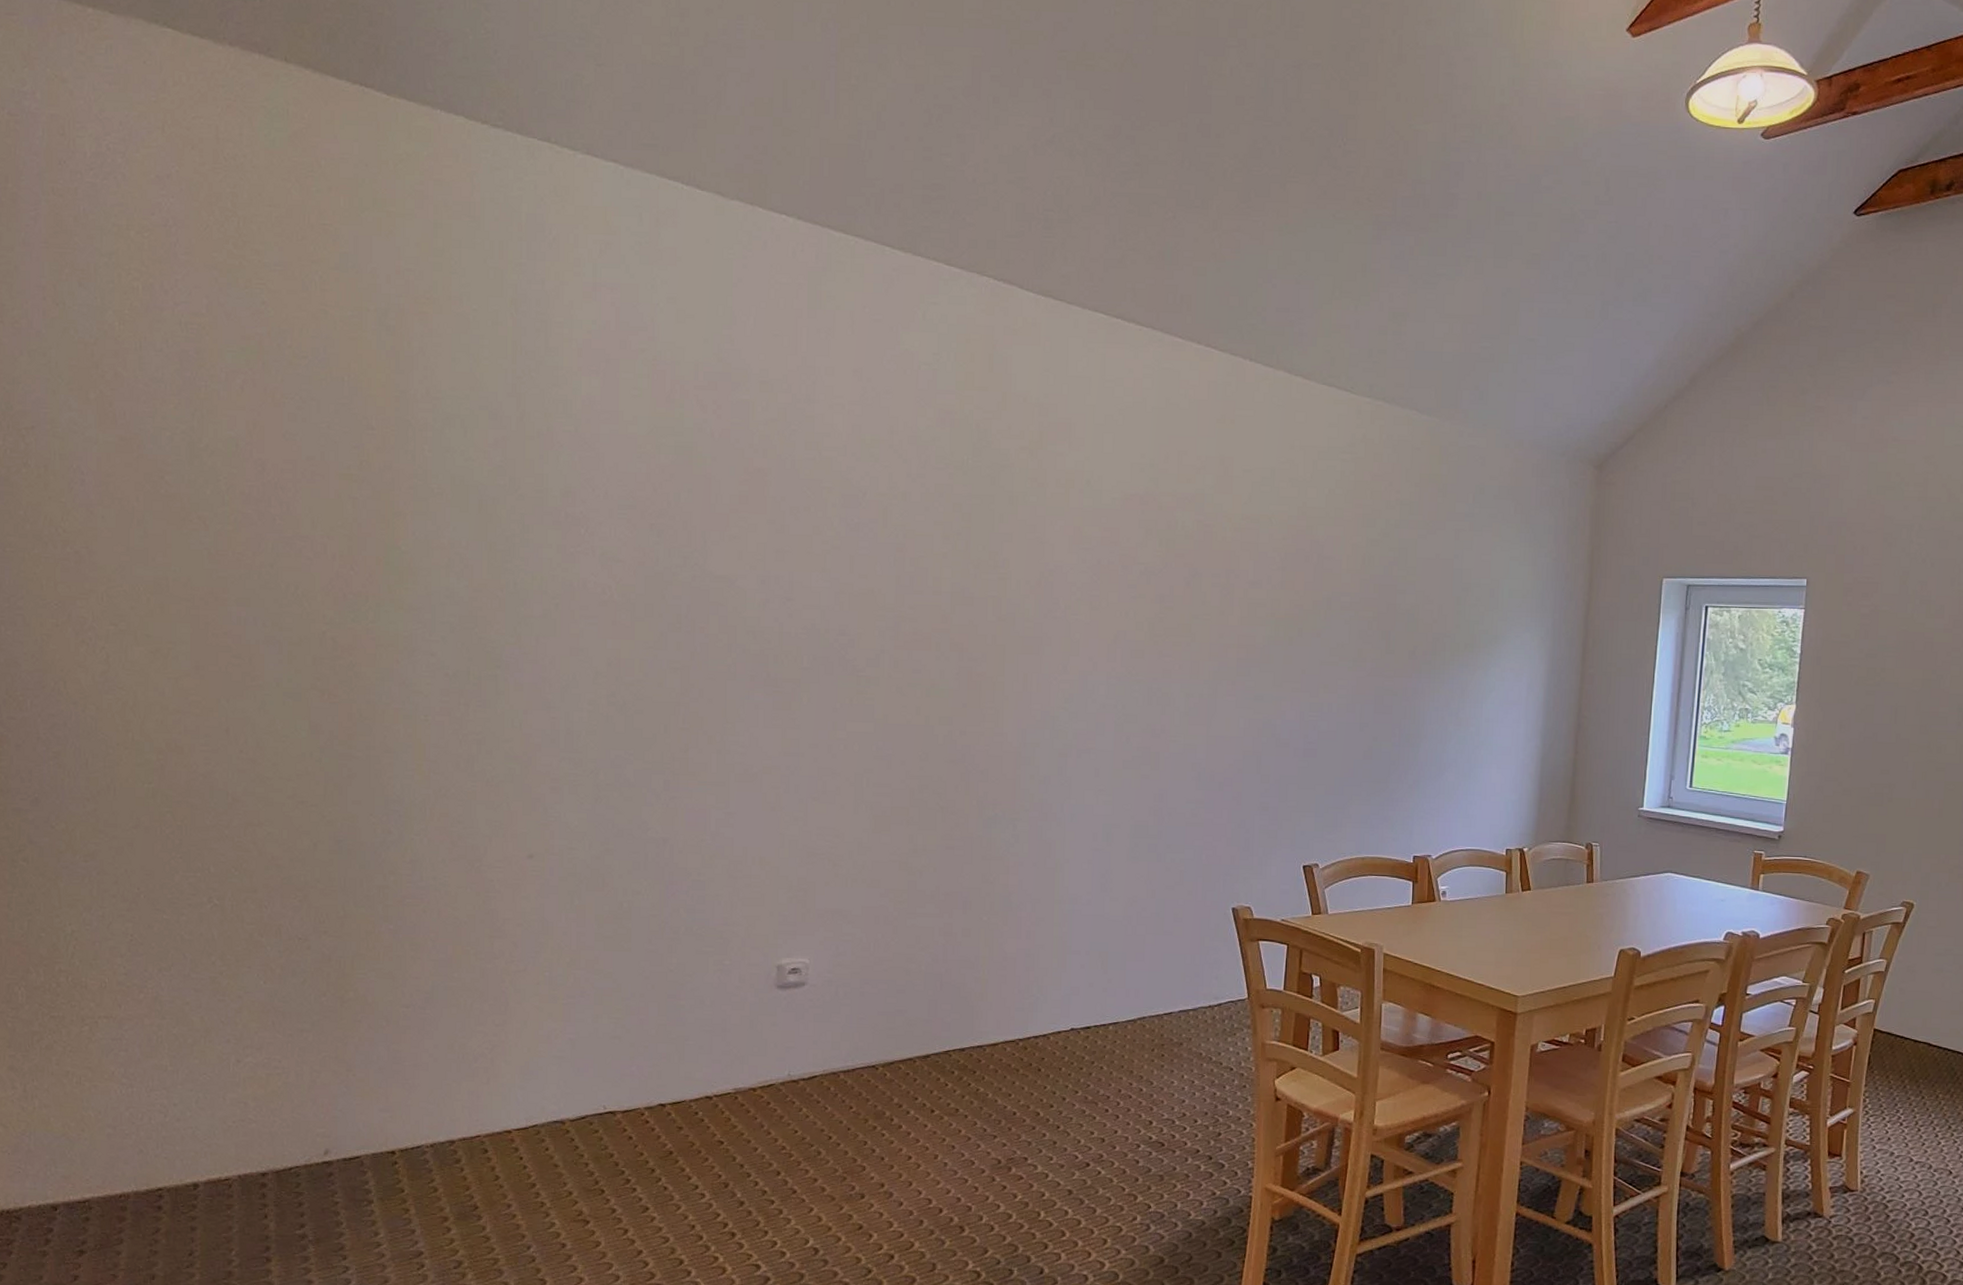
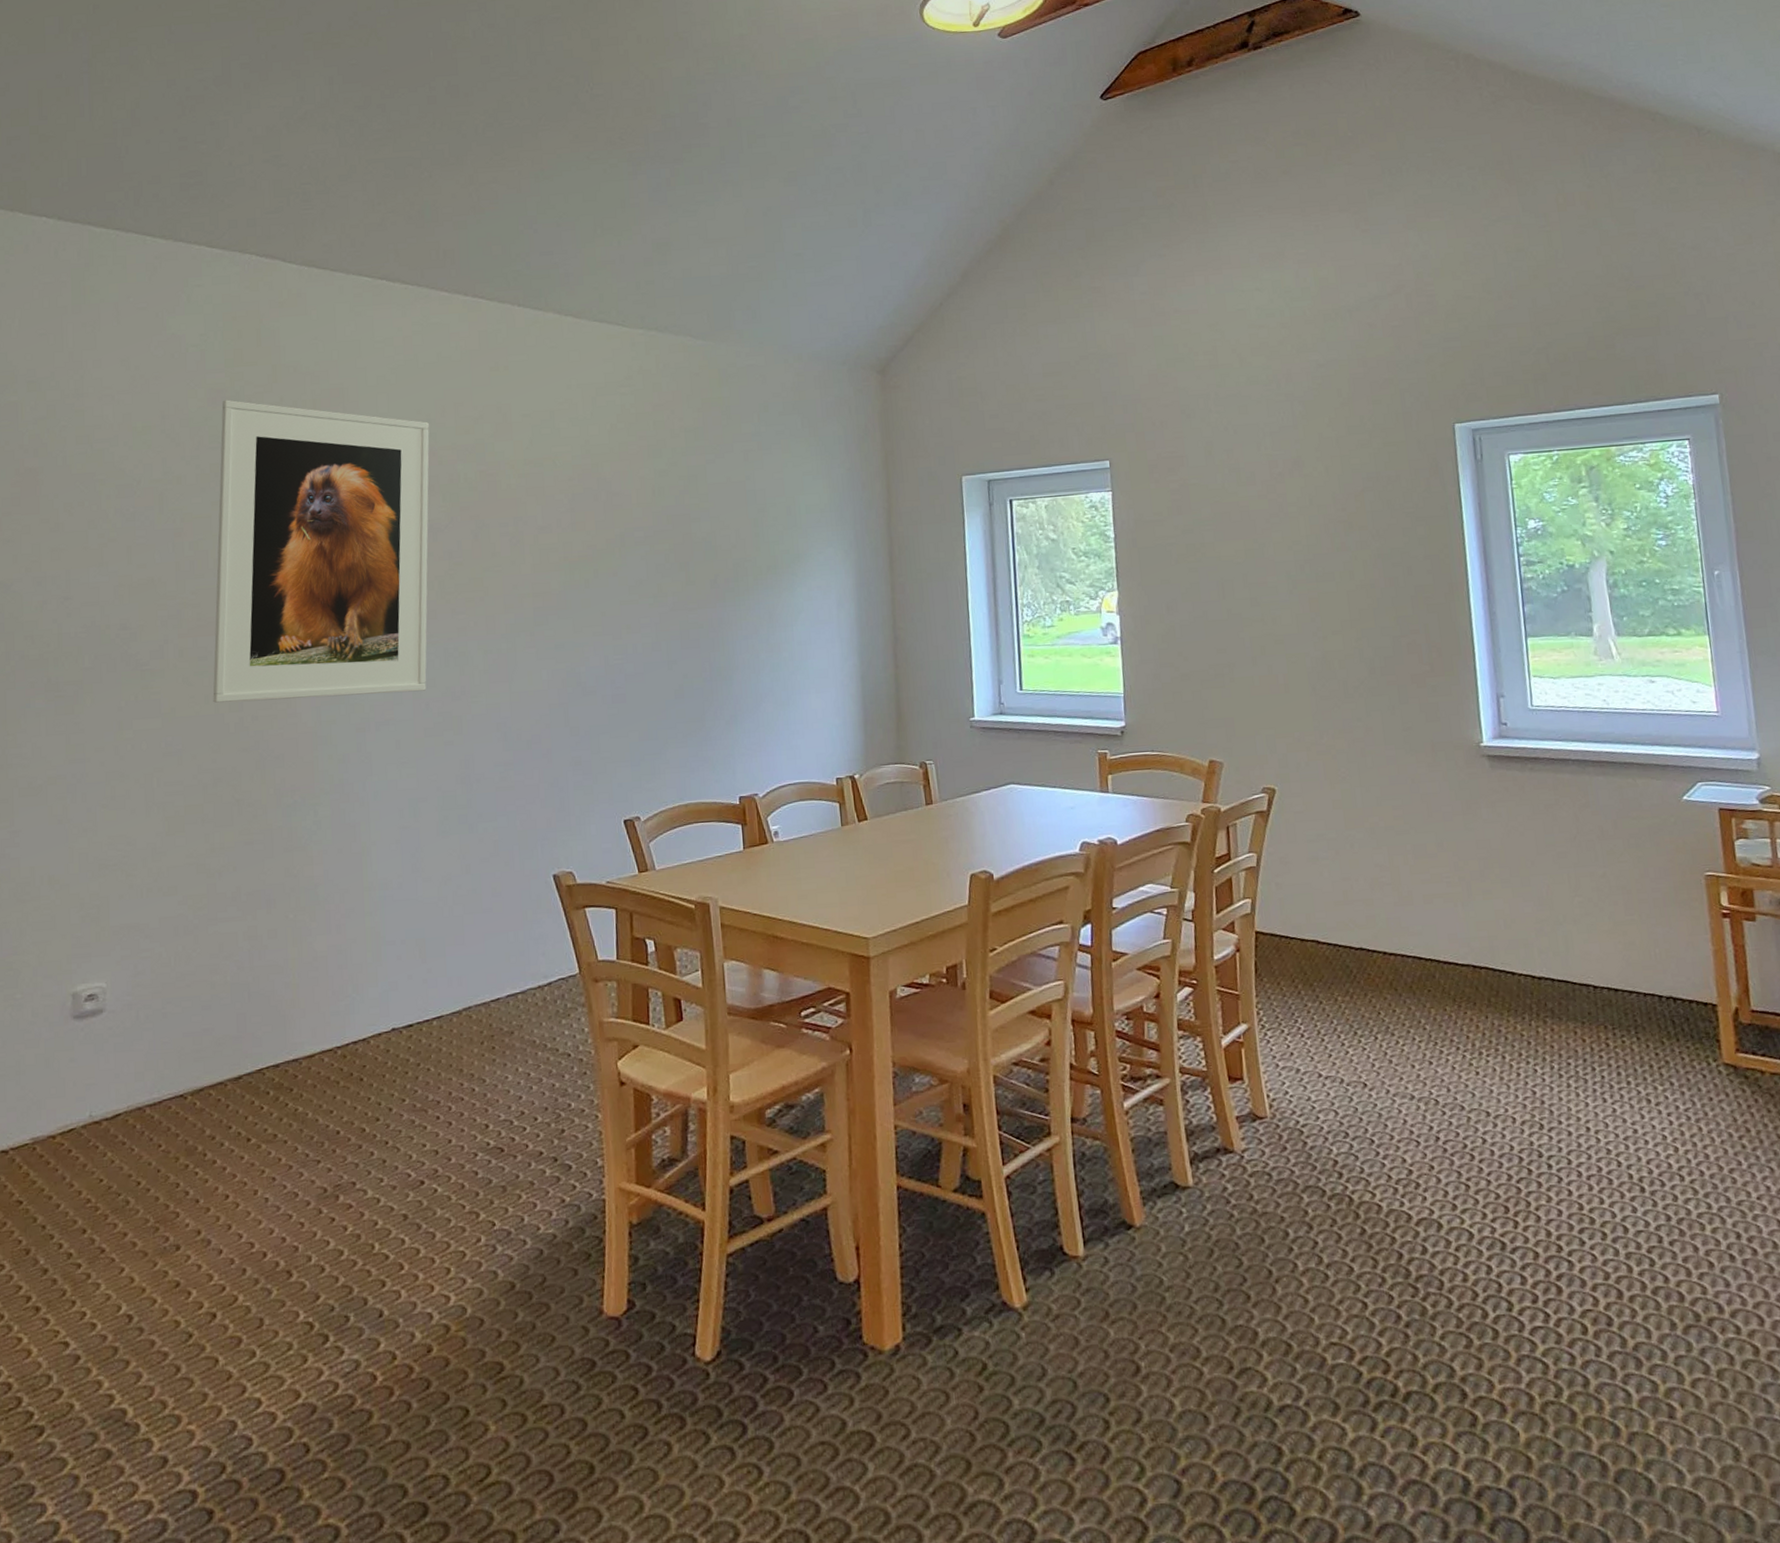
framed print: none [924,422,1152,725] -> present [213,399,430,703]

